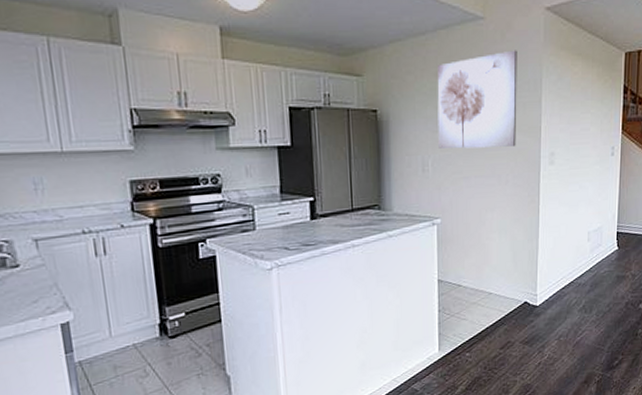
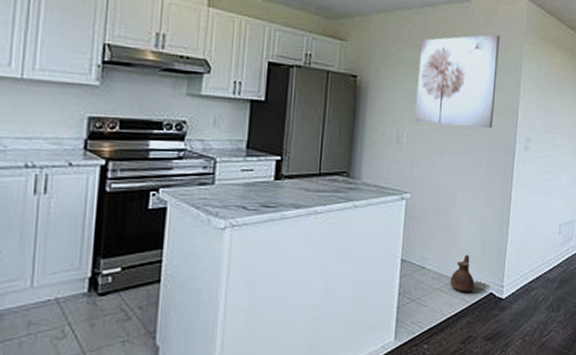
ceramic jug: none [486,269,510,303] -> present [450,254,475,291]

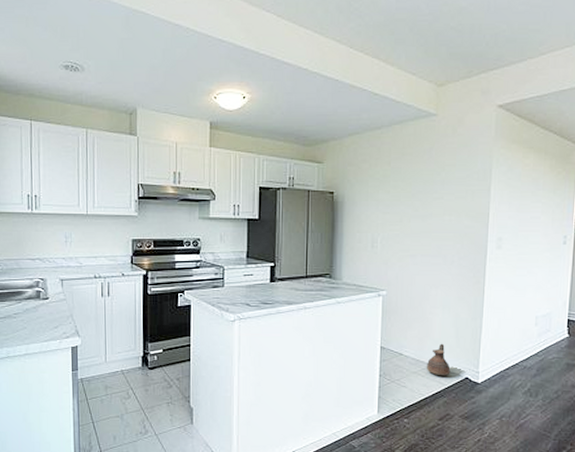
wall art: present [415,34,500,129] -> none [388,143,468,231]

